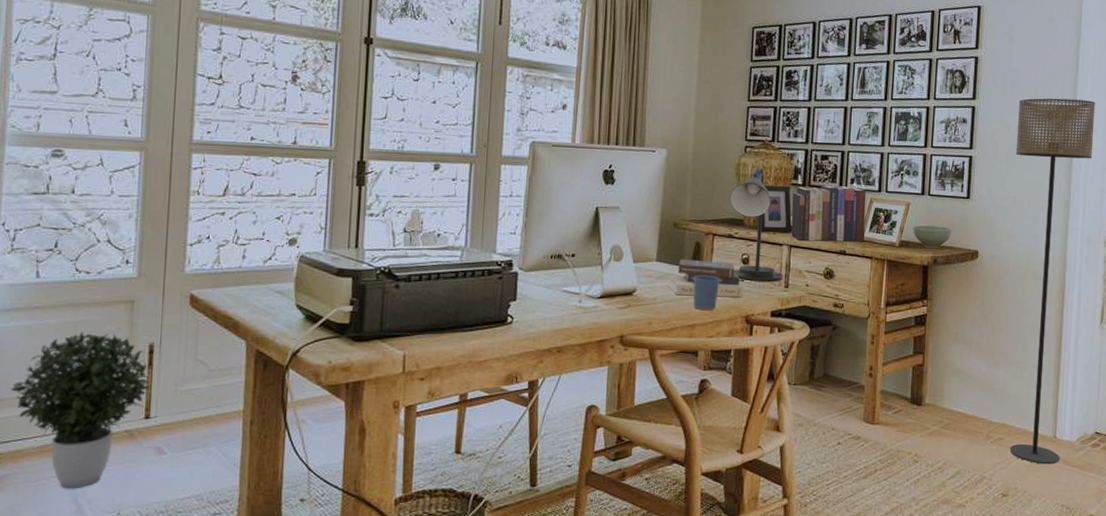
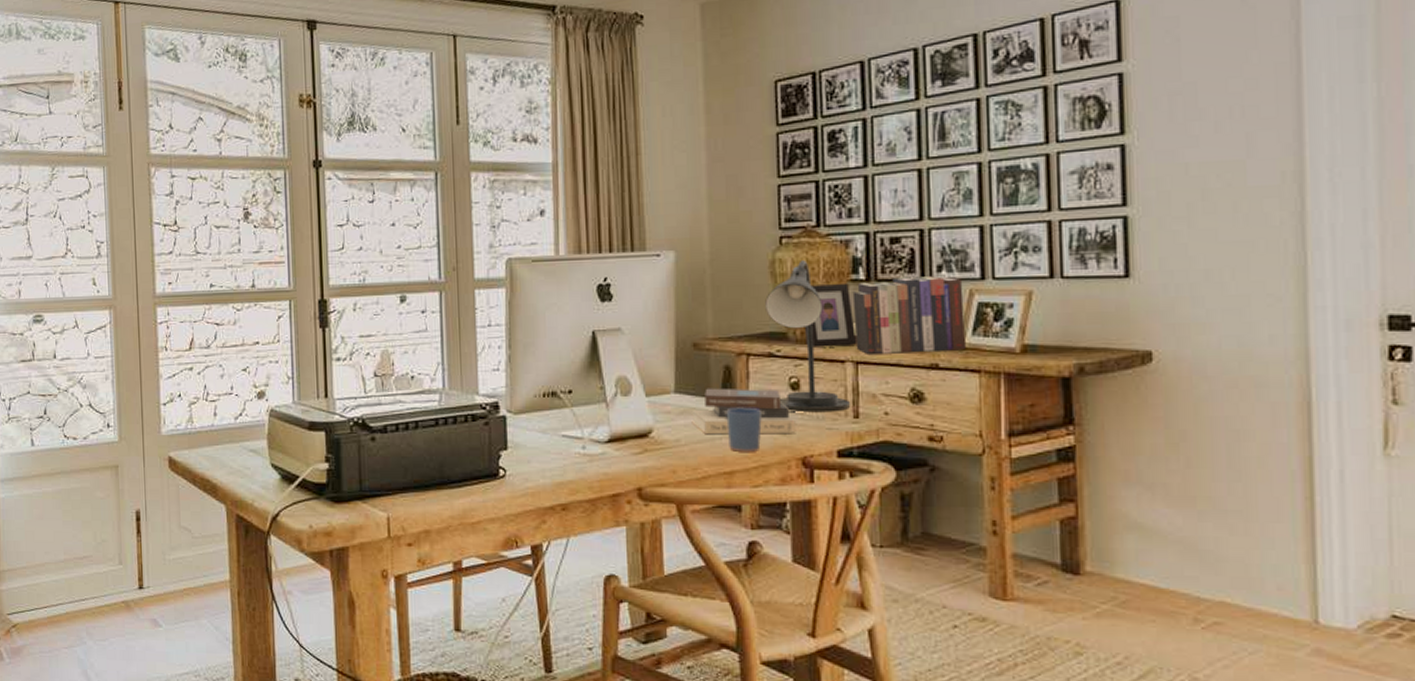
potted plant: present [10,331,149,489] -> none [20,499,139,661]
bowl: present [912,225,953,249] -> none [1039,320,1106,353]
floor lamp: present [1009,98,1096,464] -> none [1199,111,1342,663]

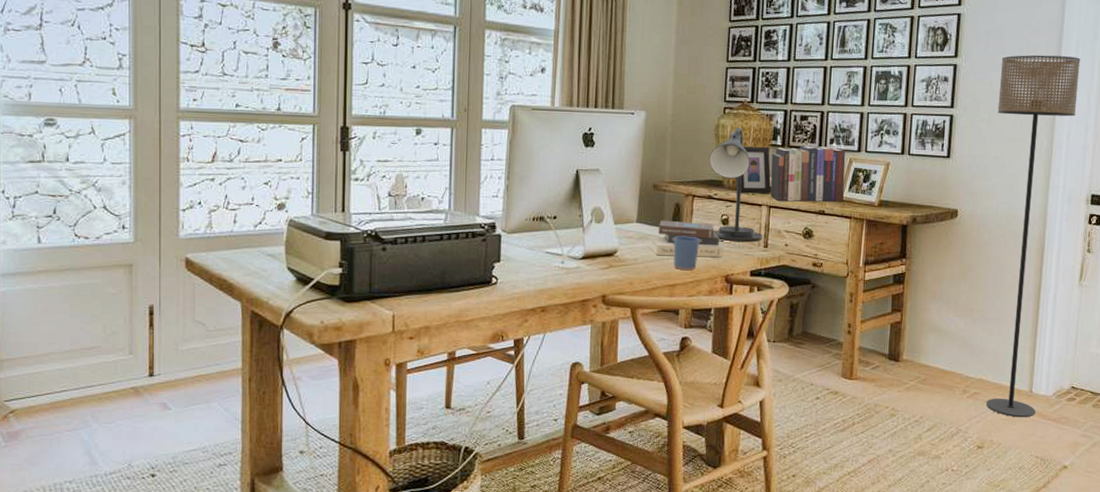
floor lamp: none [1199,111,1342,663] -> present [986,55,1081,418]

